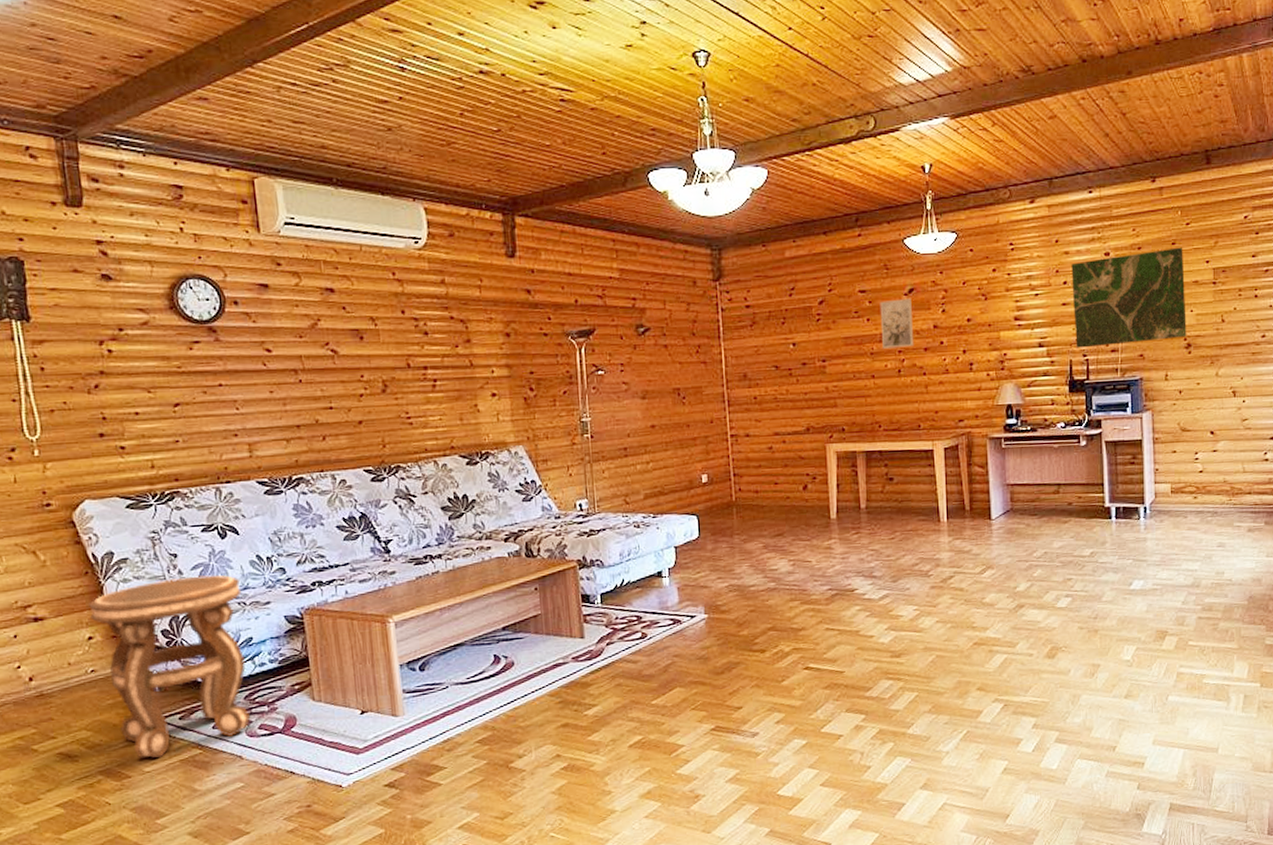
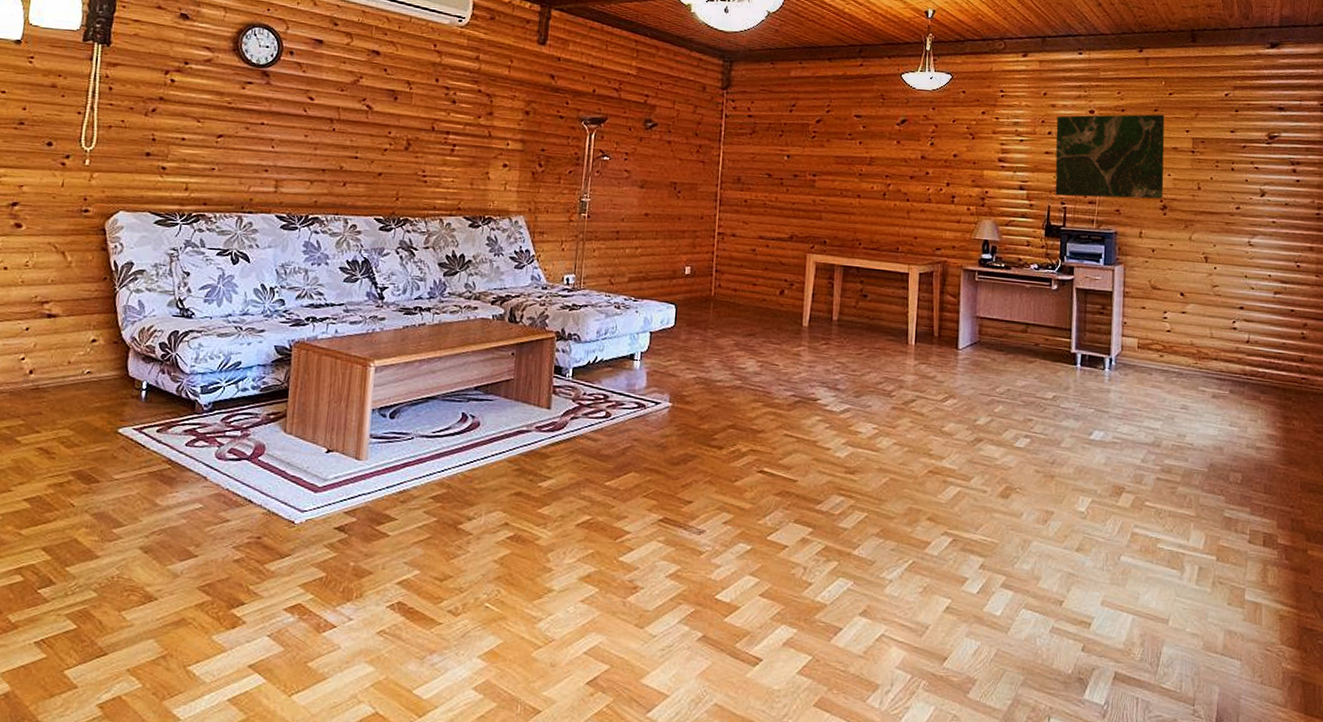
side table: present [89,575,251,759] -> none [99,295,242,466]
wall art: present [880,298,914,349] -> none [871,127,903,173]

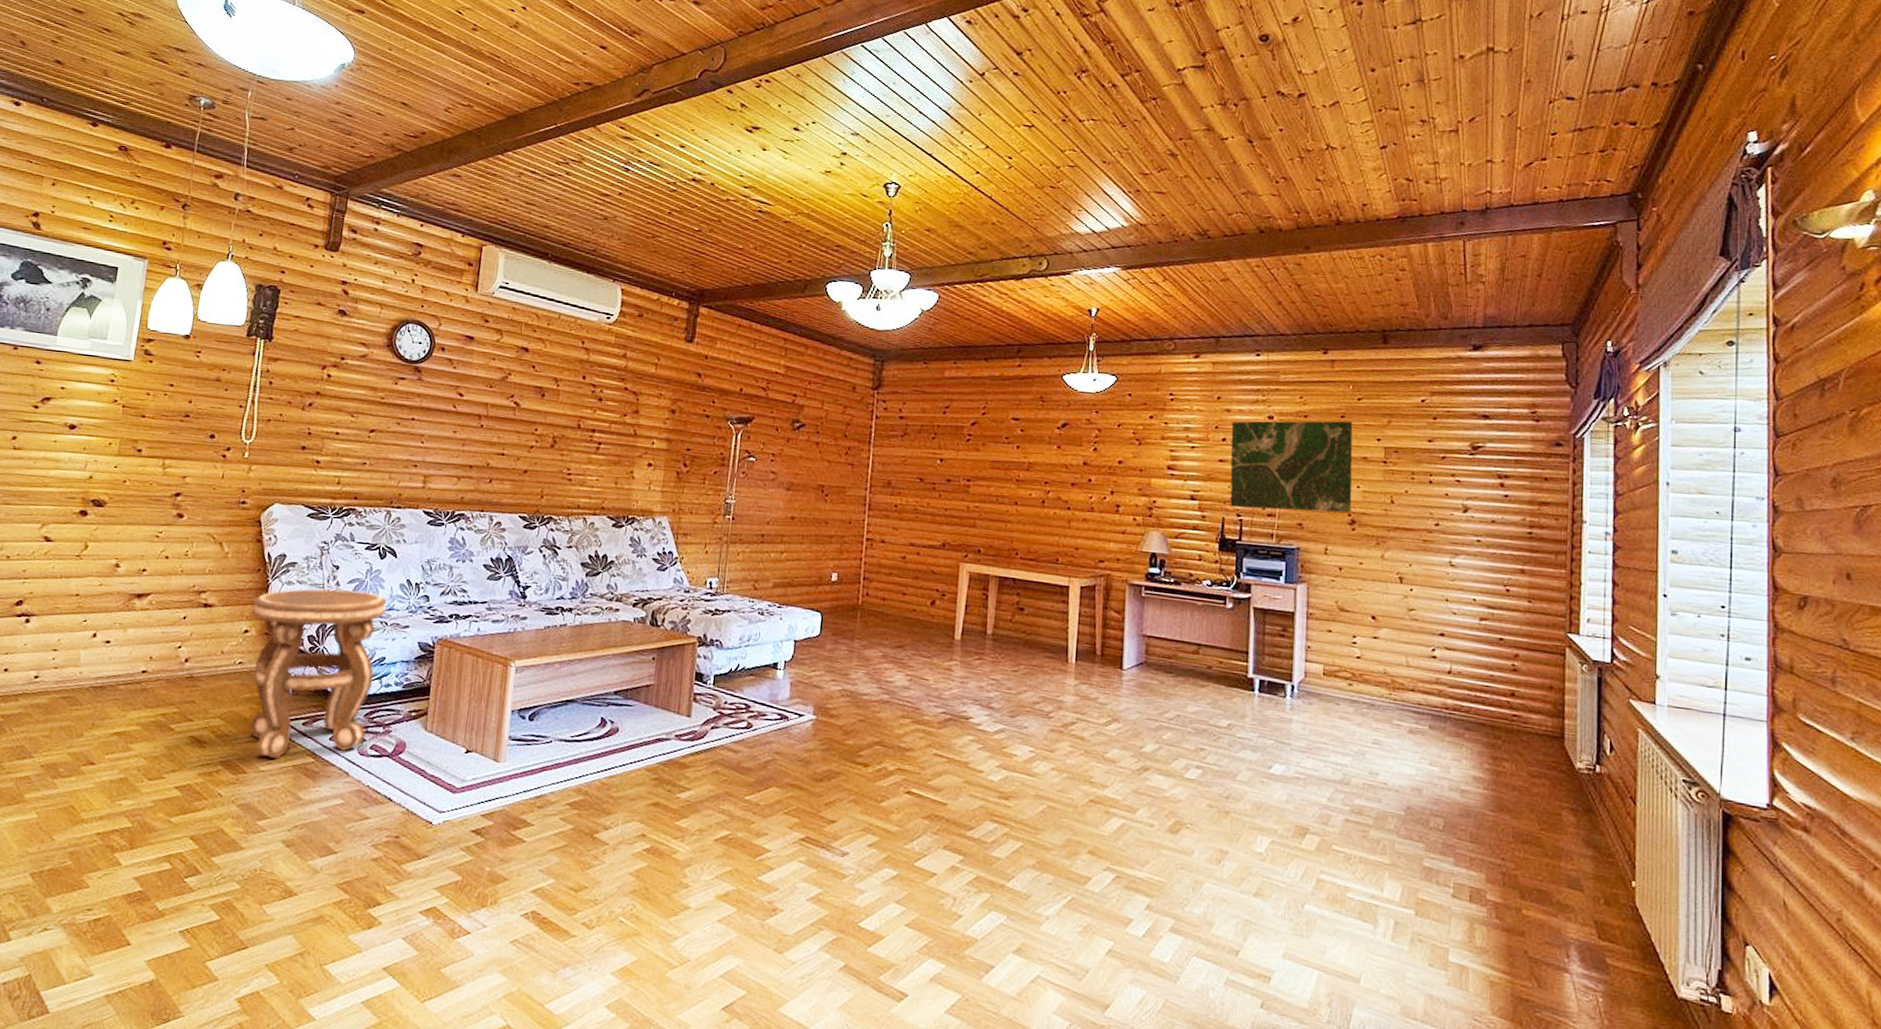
side table: none [99,295,242,466] -> present [249,588,388,759]

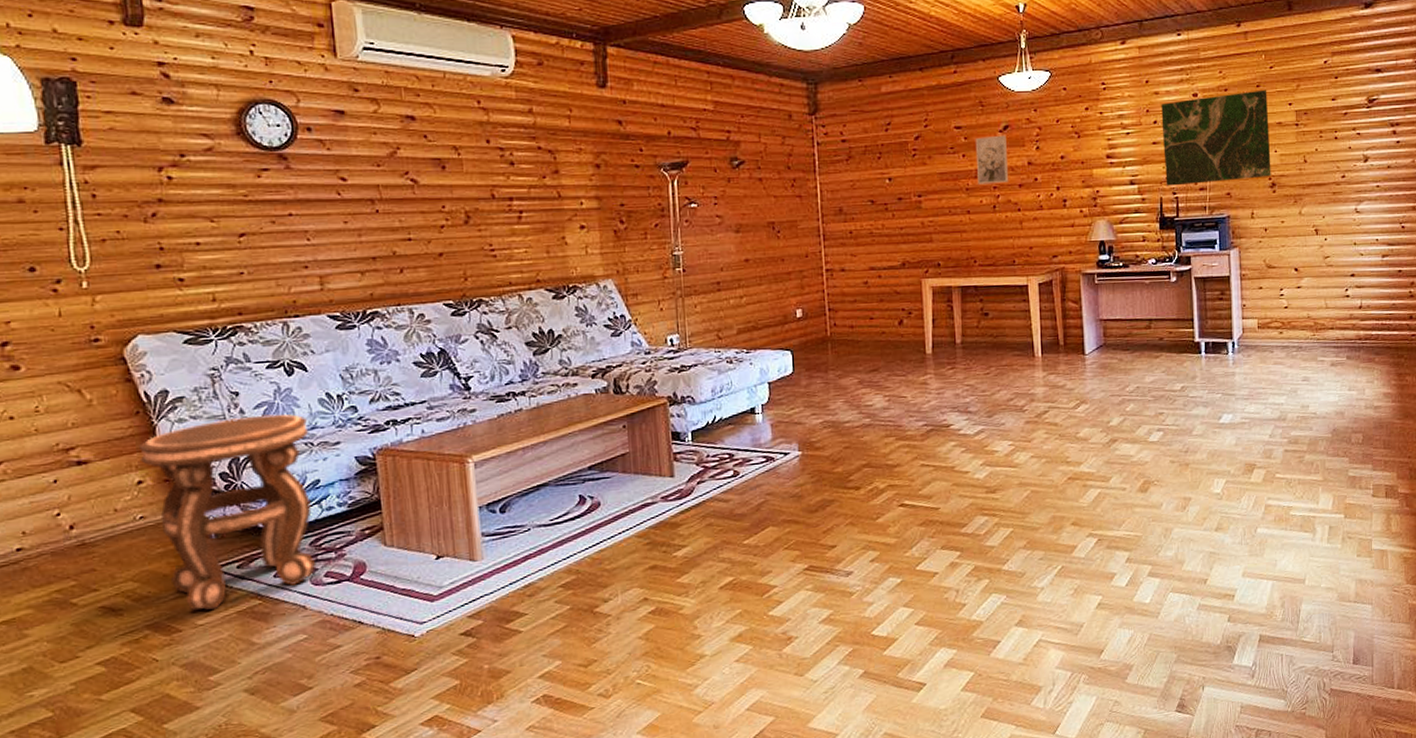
wall art: none [1029,431,1064,480] -> present [975,135,1009,185]

